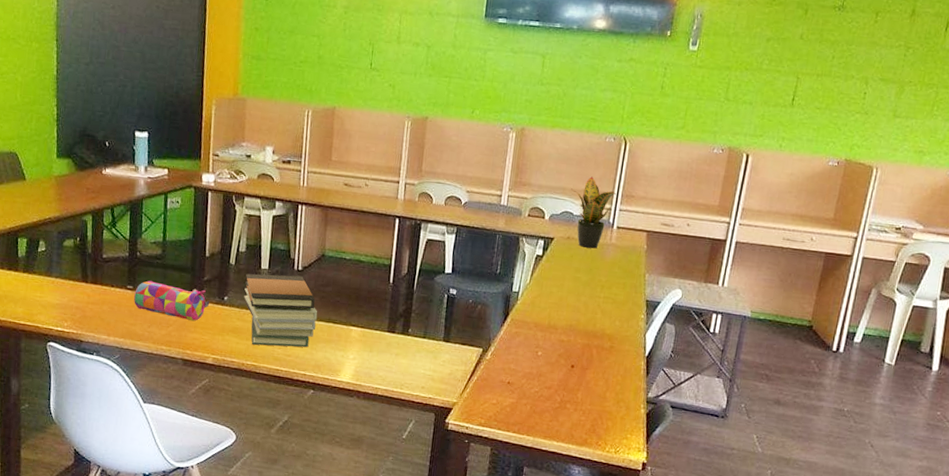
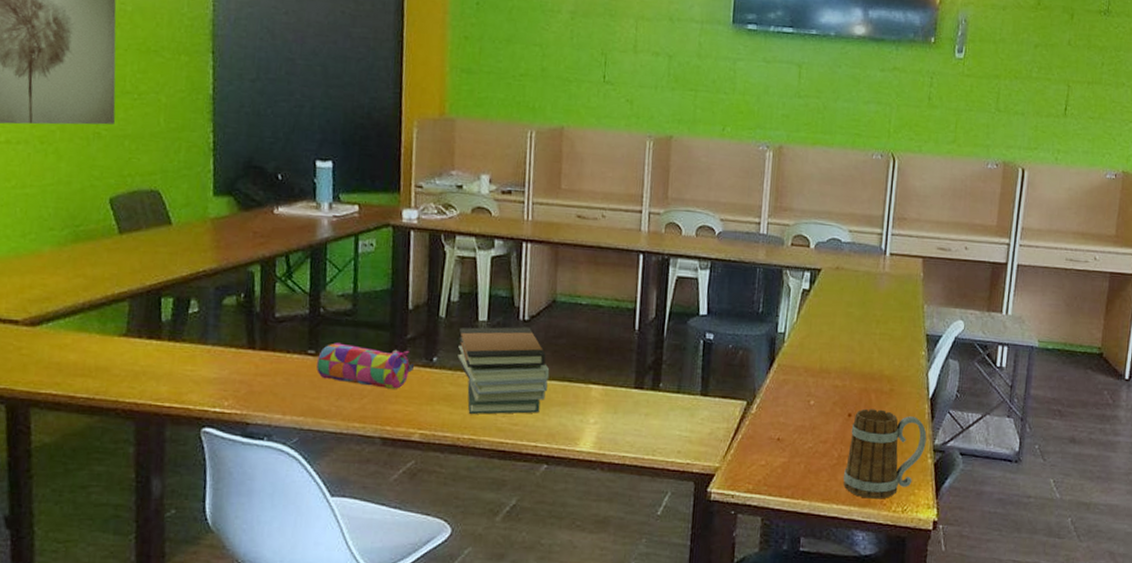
mug: none [564,361,641,440] -> present [843,408,927,499]
potted plant: present [571,176,617,249] -> none [837,198,888,279]

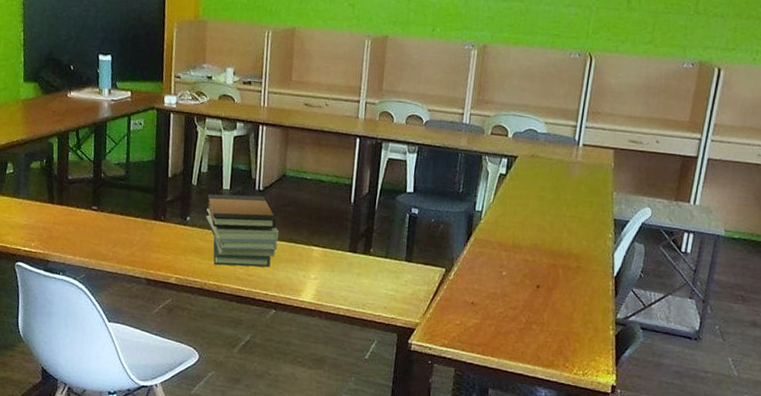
pencil case: present [316,343,415,390] -> none [98,201,173,242]
mug: present [843,408,927,499] -> none [529,282,610,362]

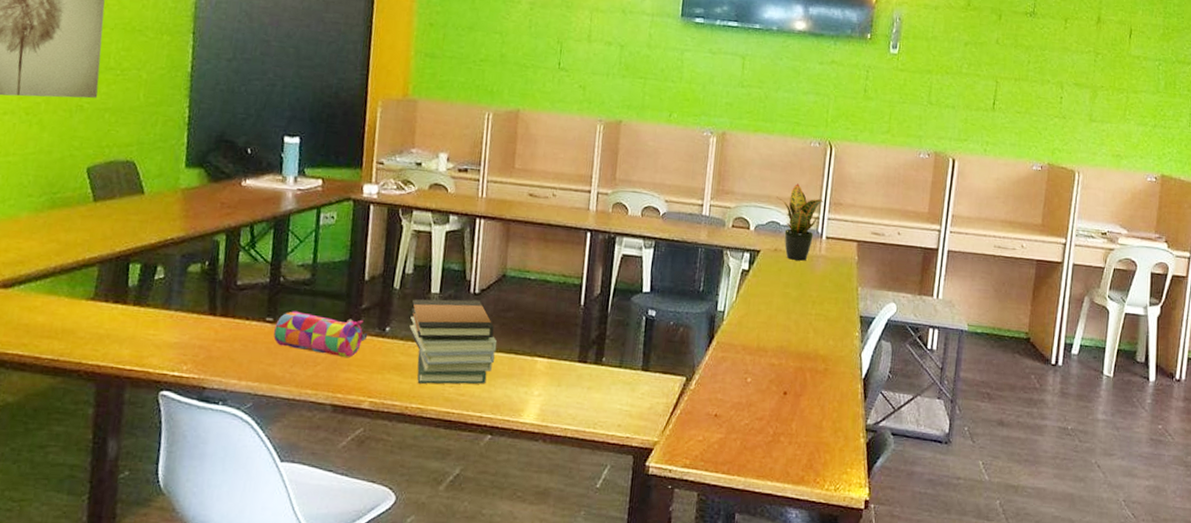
pencil case: none [98,201,173,242] -> present [273,311,368,358]
potted plant: none [535,93,583,167] -> present [777,183,825,261]

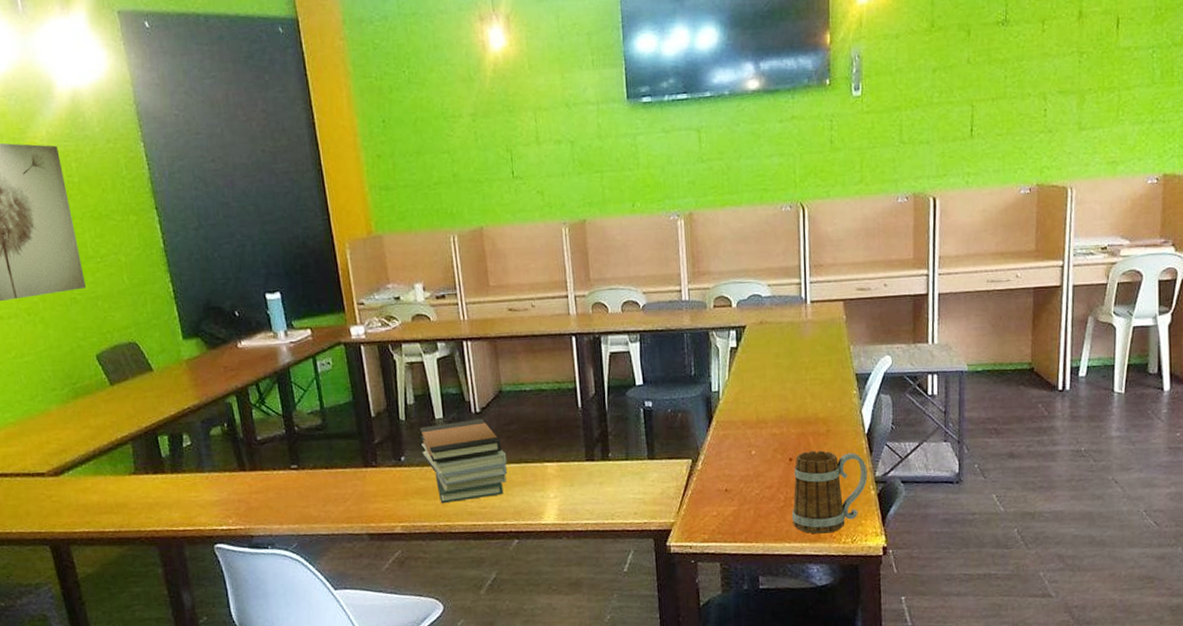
pencil case: present [273,311,368,358] -> none [300,453,386,491]
potted plant: present [777,183,825,261] -> none [754,252,804,330]
mug: none [778,387,860,477] -> present [792,450,868,534]

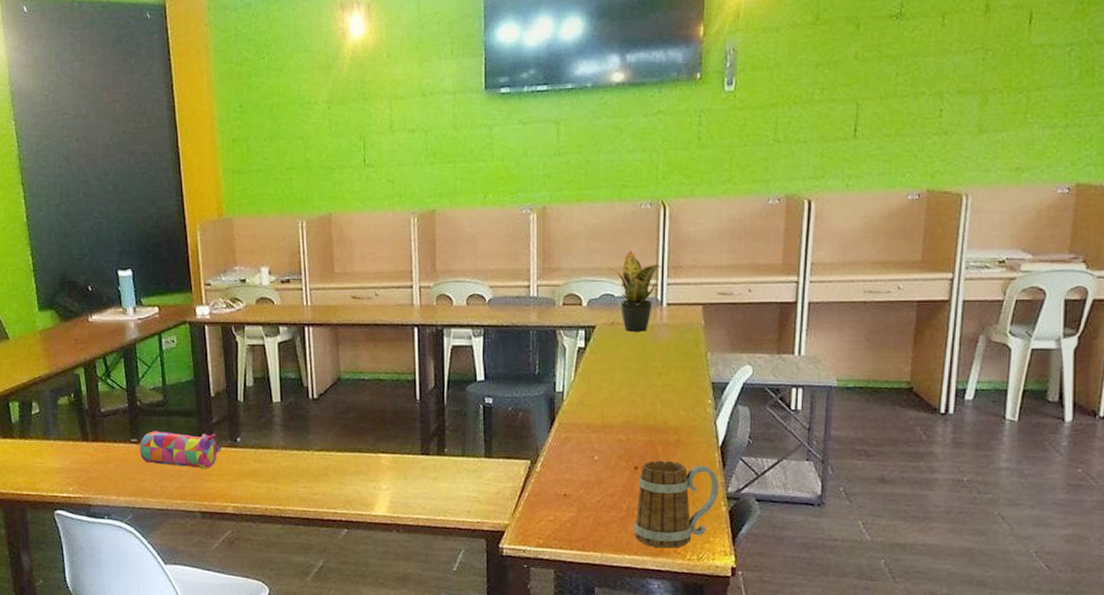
pencil case: none [300,453,386,491] -> present [139,431,222,469]
book stack: present [420,419,507,503] -> none [257,405,341,486]
potted plant: none [754,252,804,330] -> present [608,251,662,332]

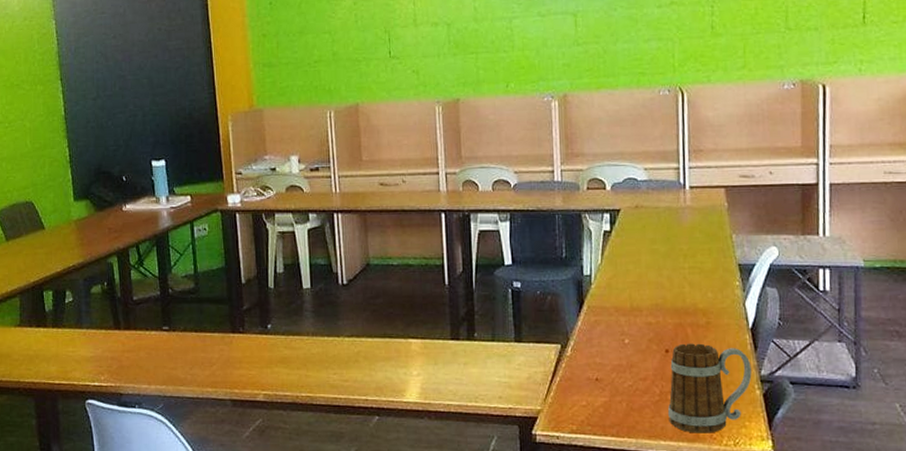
pencil case: present [139,431,222,469] -> none [170,318,253,357]
potted plant: present [608,251,662,332] -> none [630,136,683,215]

